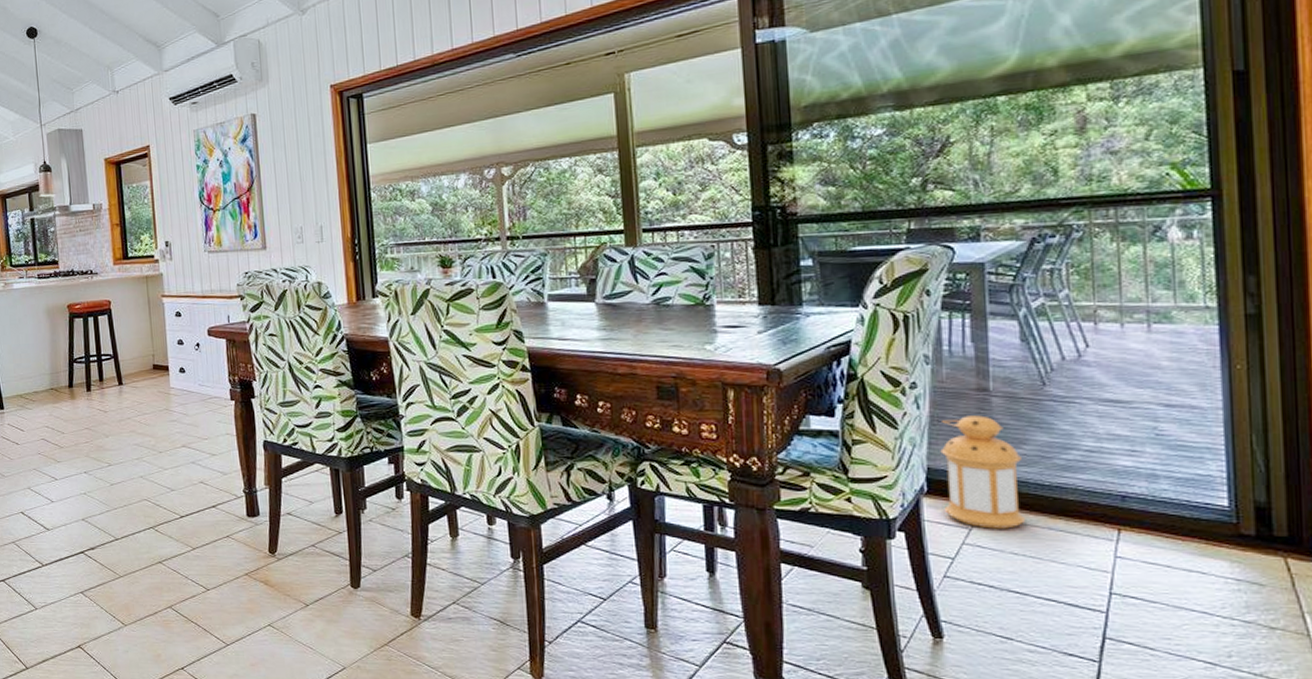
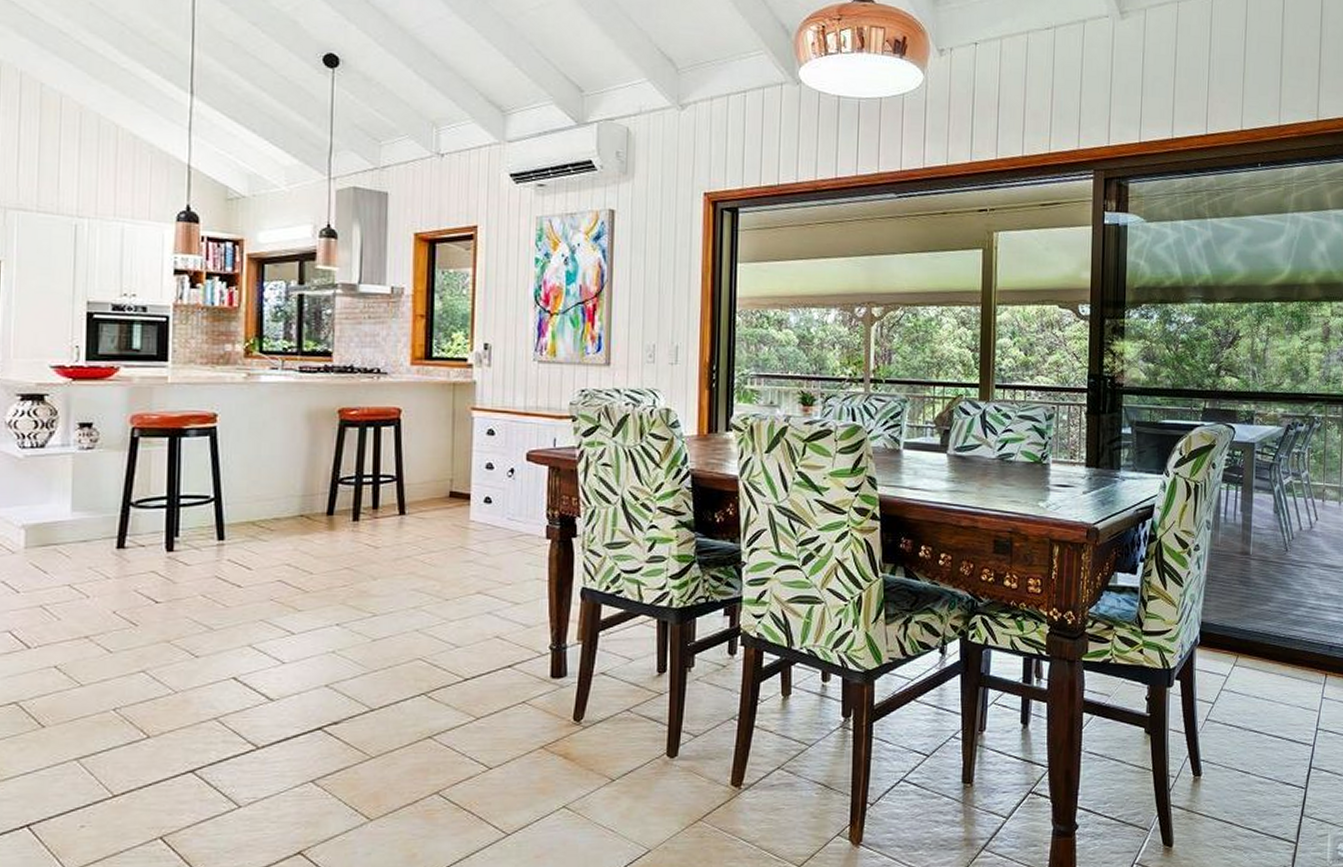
lantern: present [940,415,1026,529] -> none [1210,576,1267,676]

